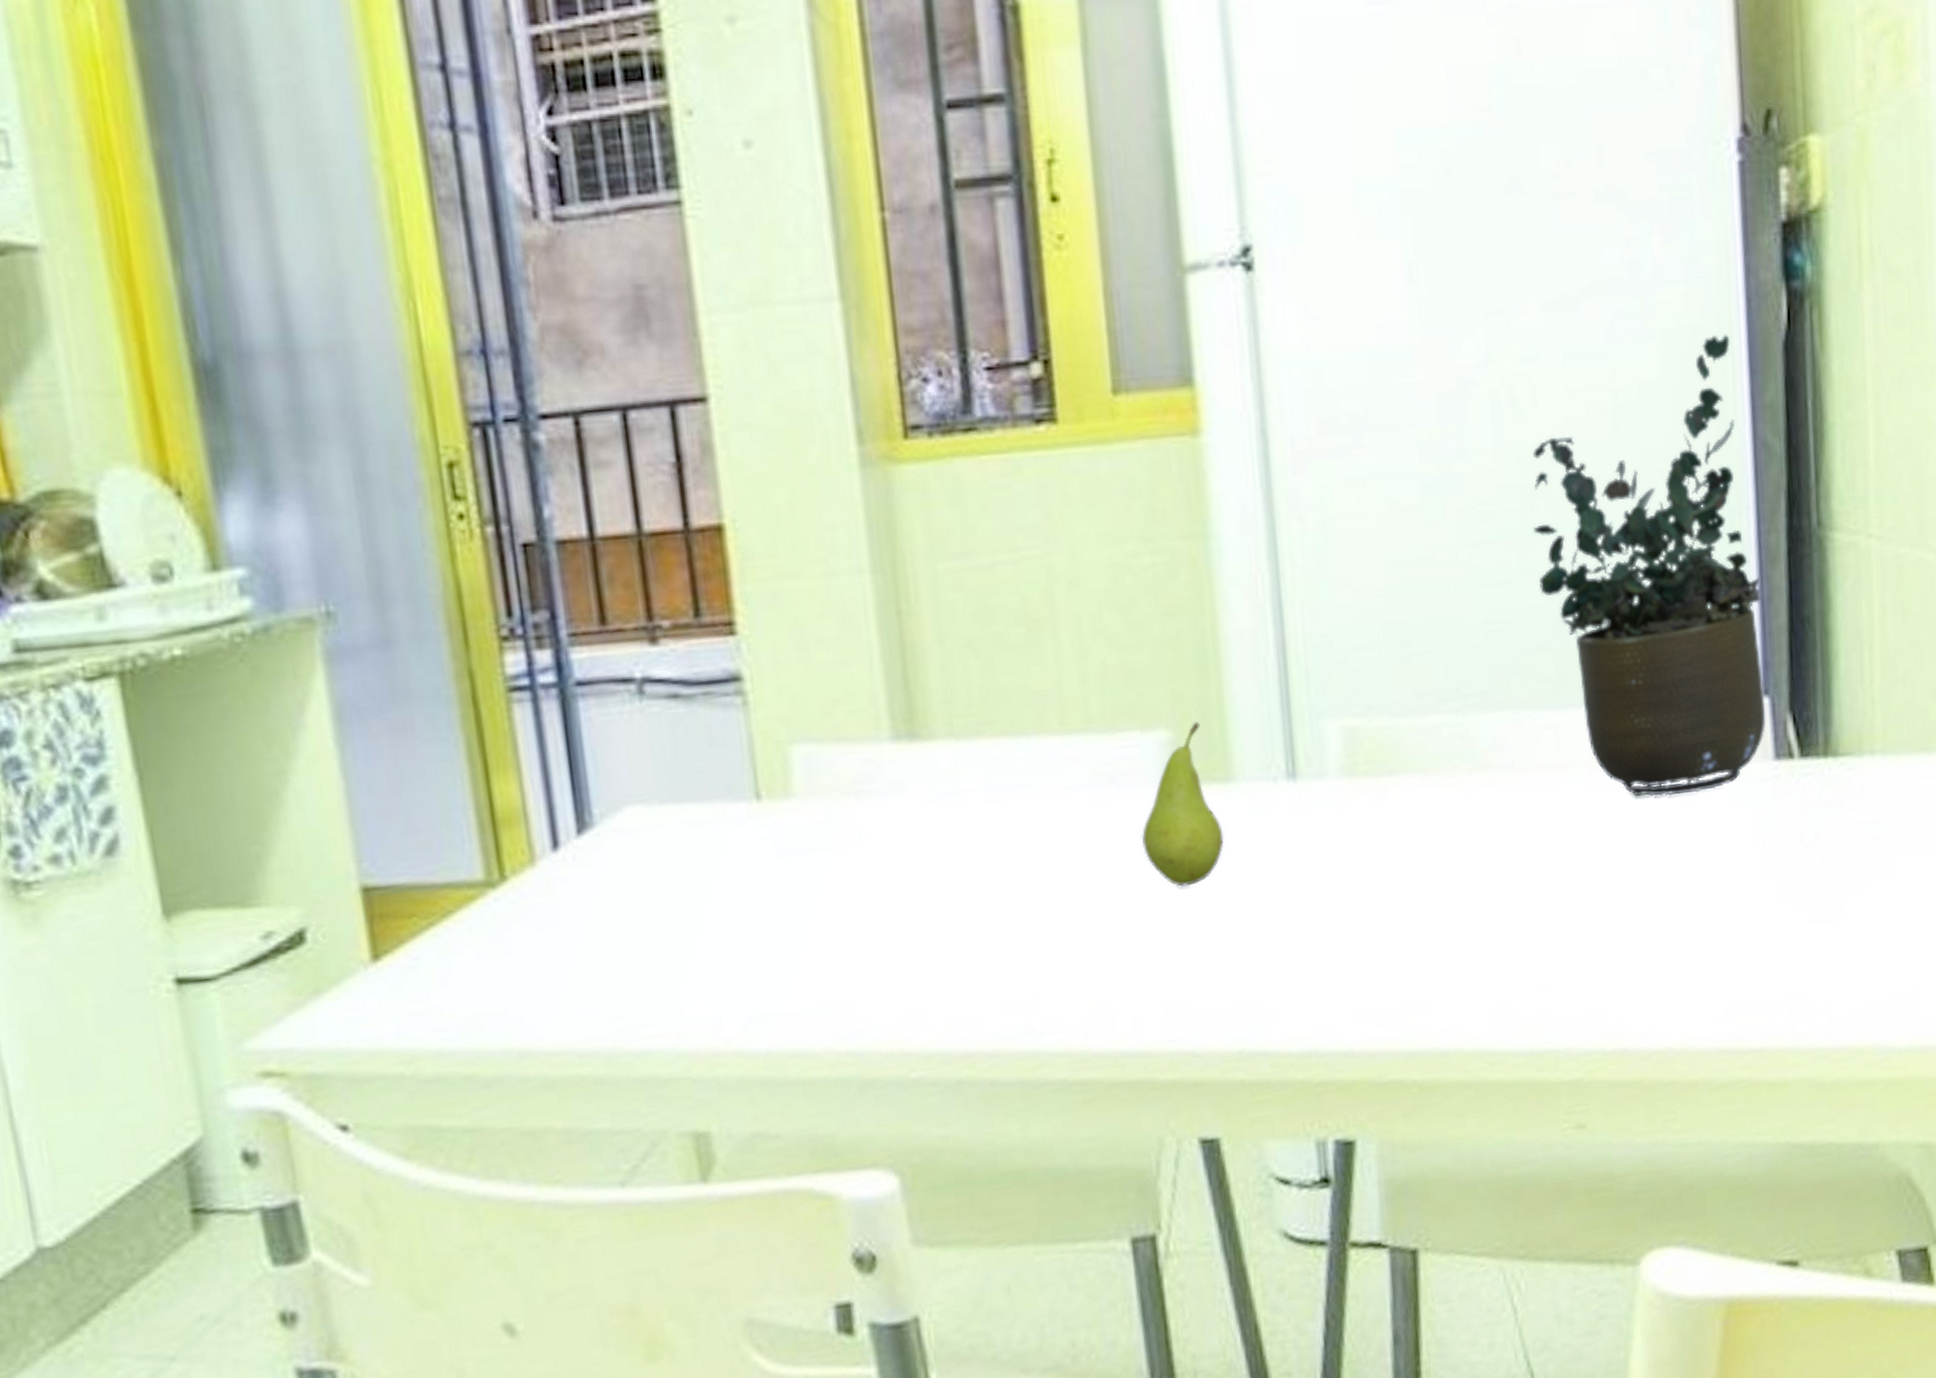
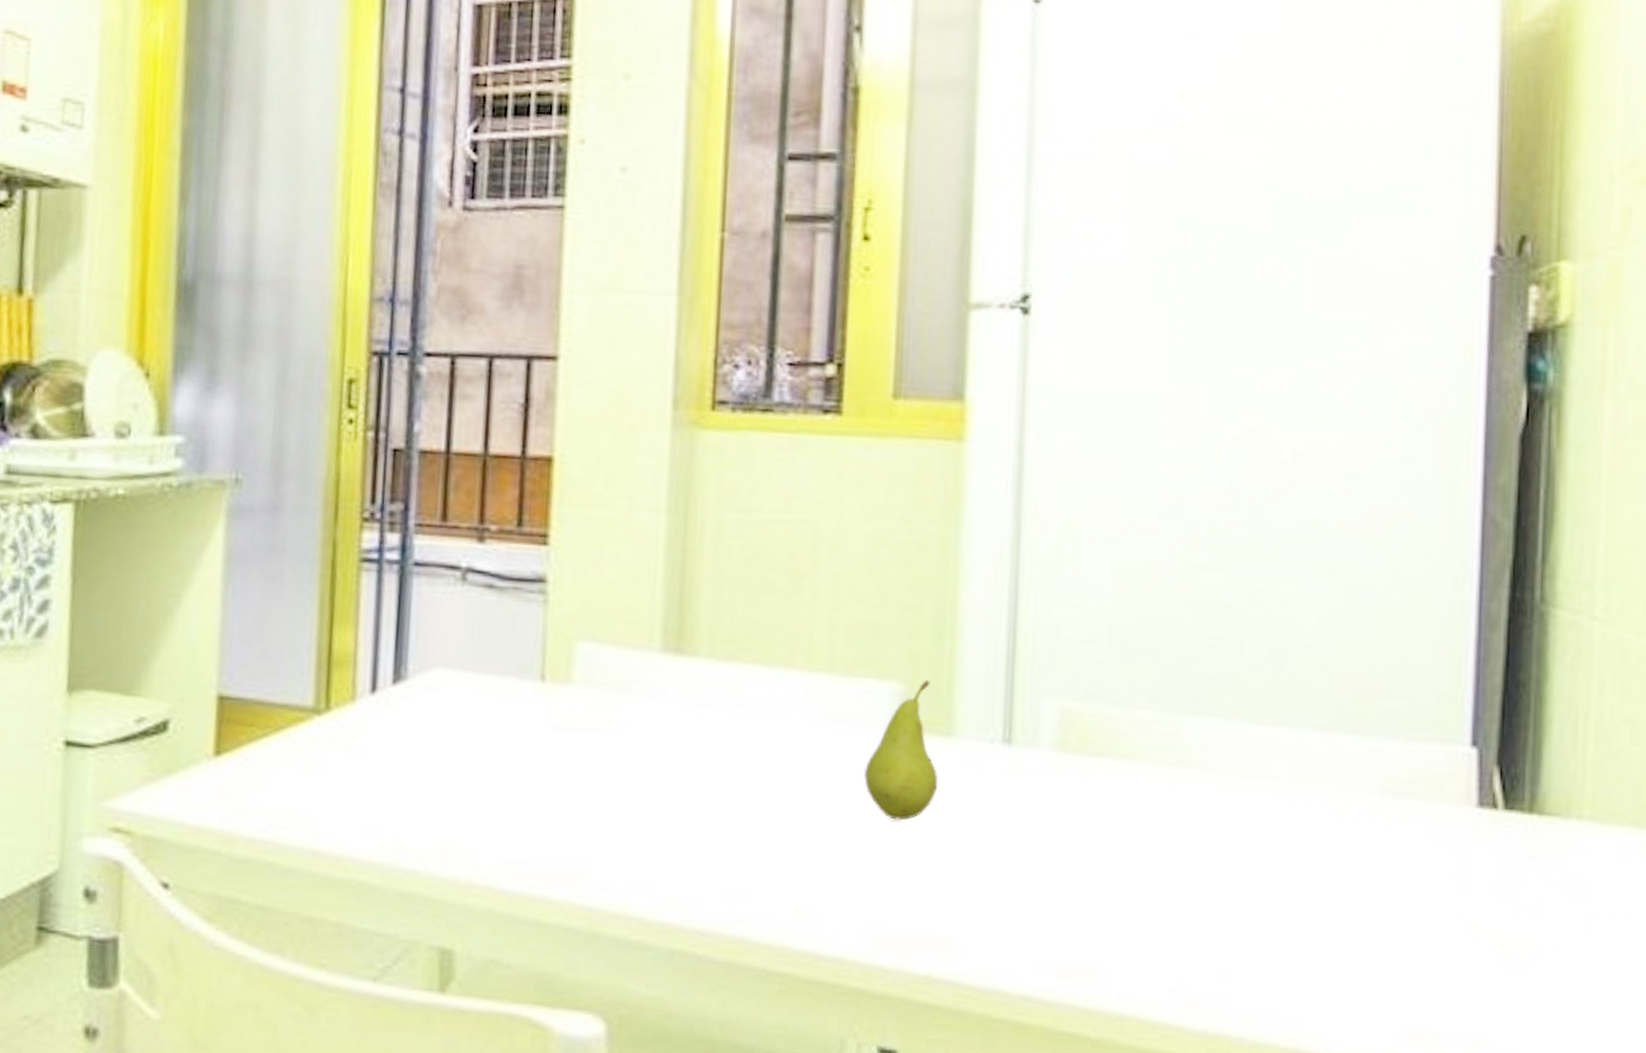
potted plant: present [1532,334,1766,797] -> none [1260,420,1479,824]

